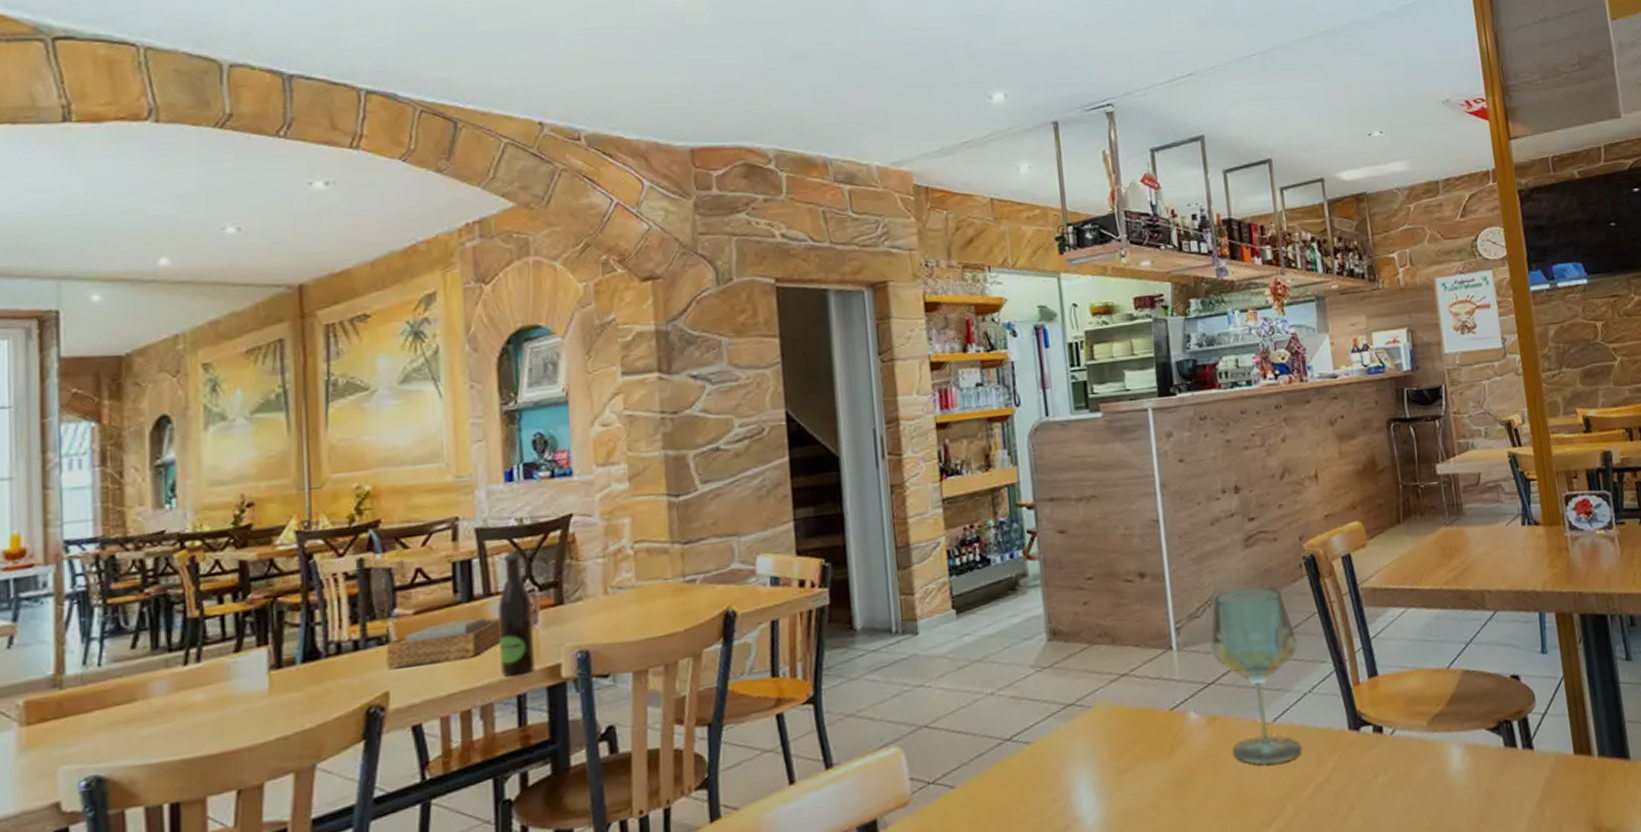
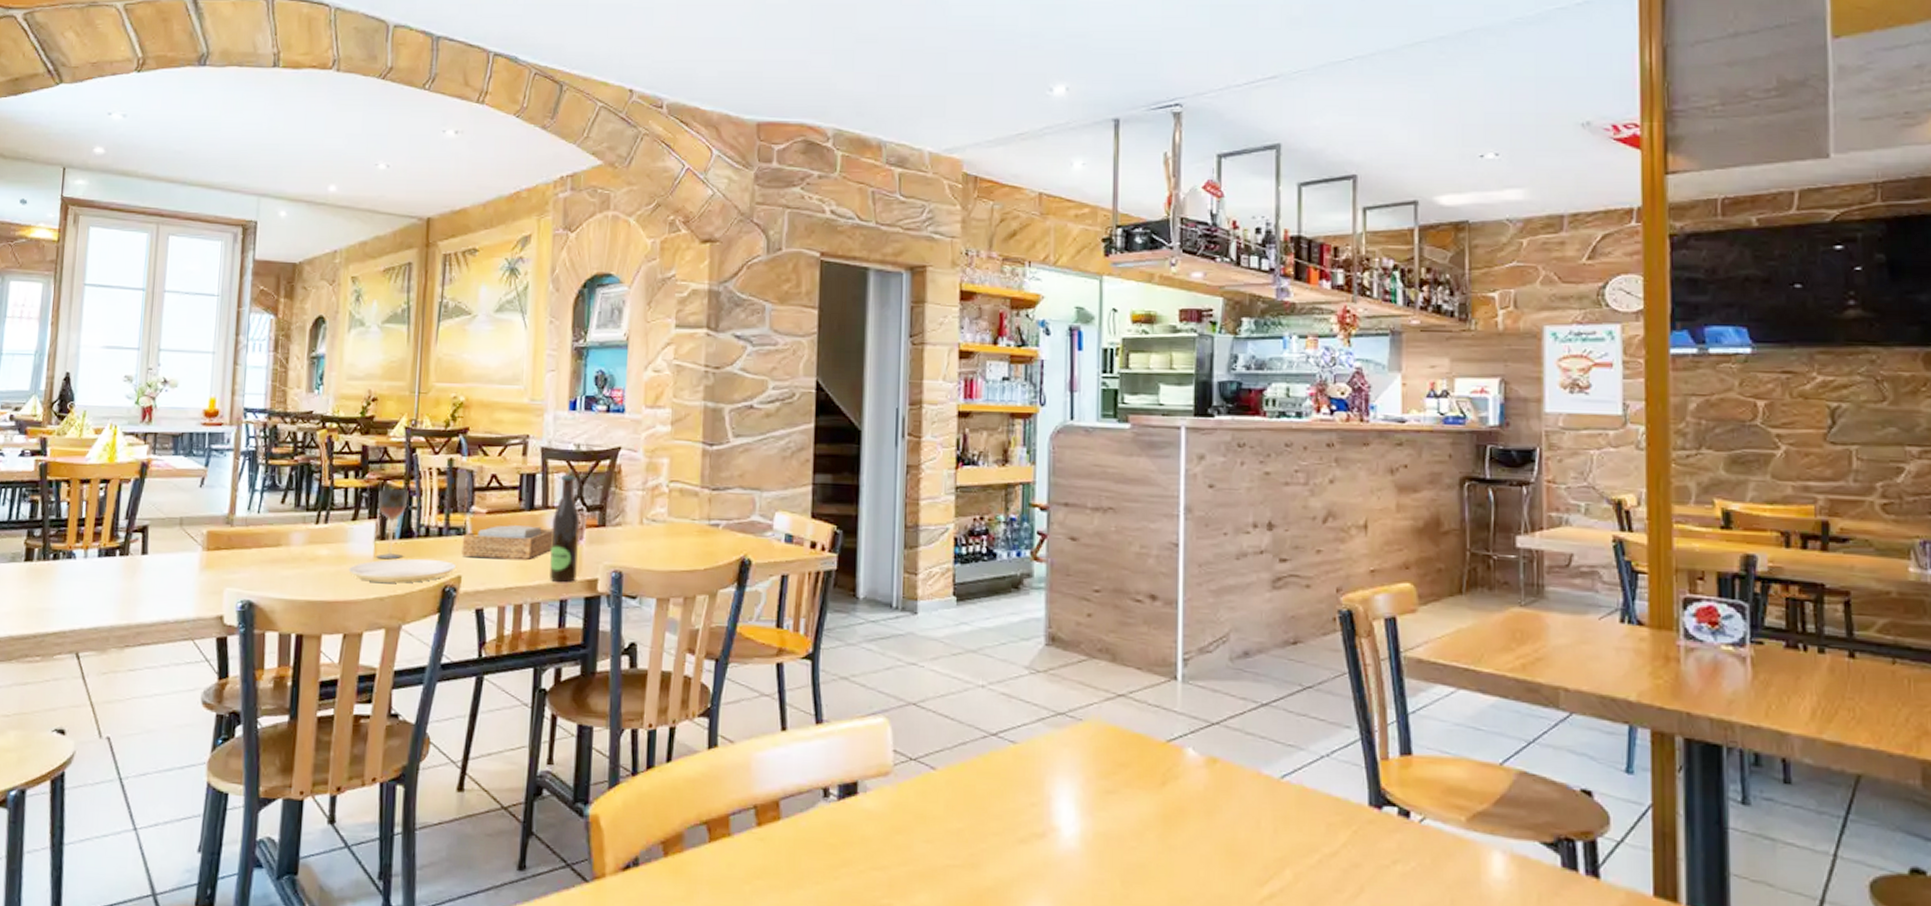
plate: none [236,678,382,722] -> present [348,558,457,583]
wineglass: none [268,603,309,692] -> present [376,488,409,559]
wine glass: present [1210,588,1302,765] -> none [1219,631,1320,824]

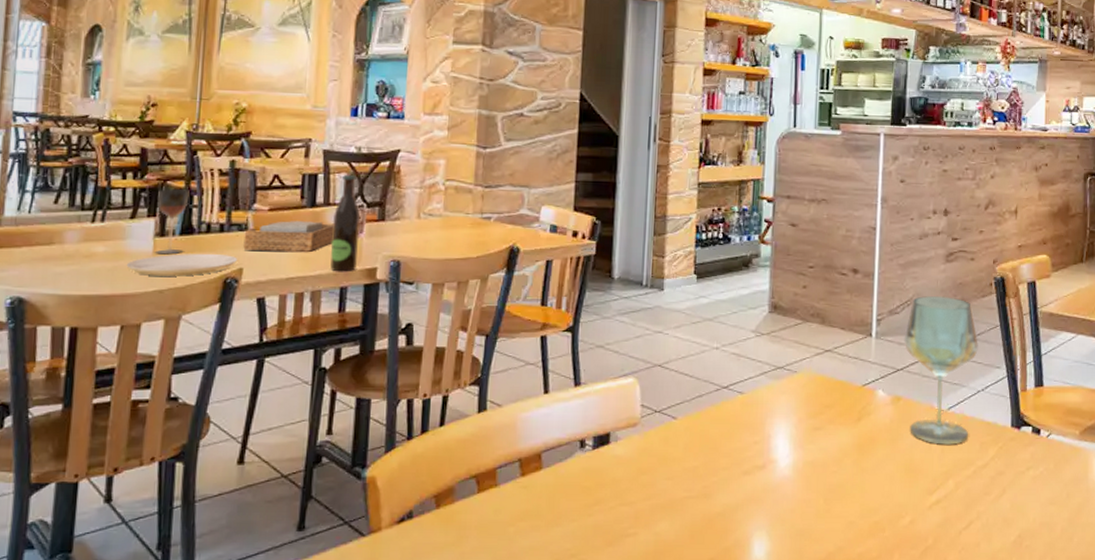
wine glass: none [1219,631,1320,824] -> present [904,296,978,445]

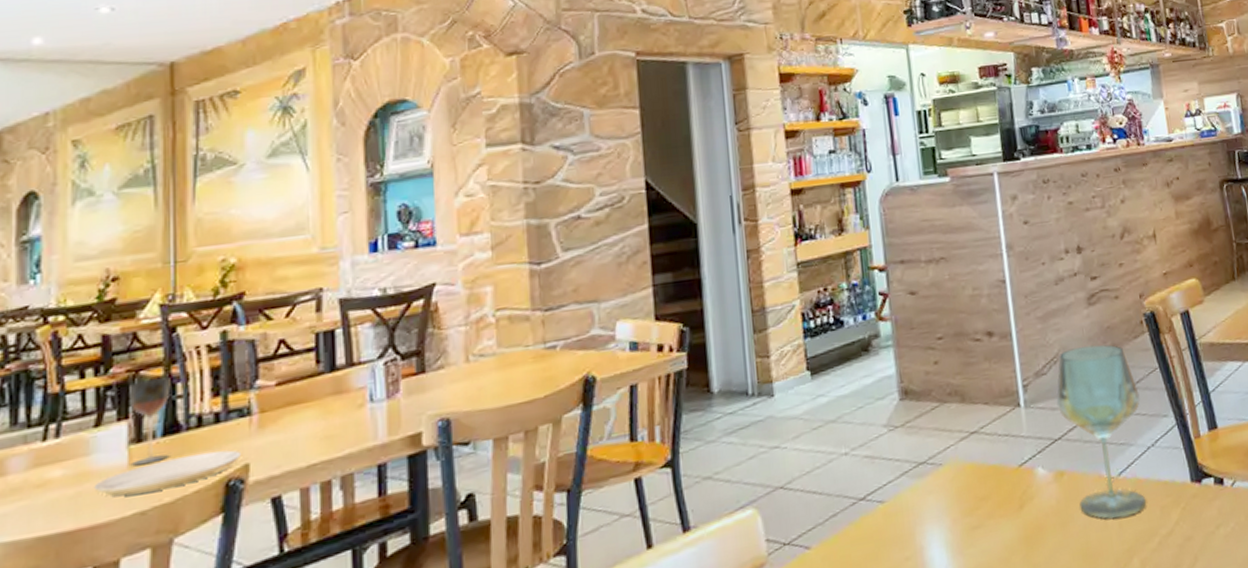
napkin holder: present [243,221,334,253] -> none [247,387,363,441]
bottle: present [330,175,361,272] -> none [360,323,395,446]

